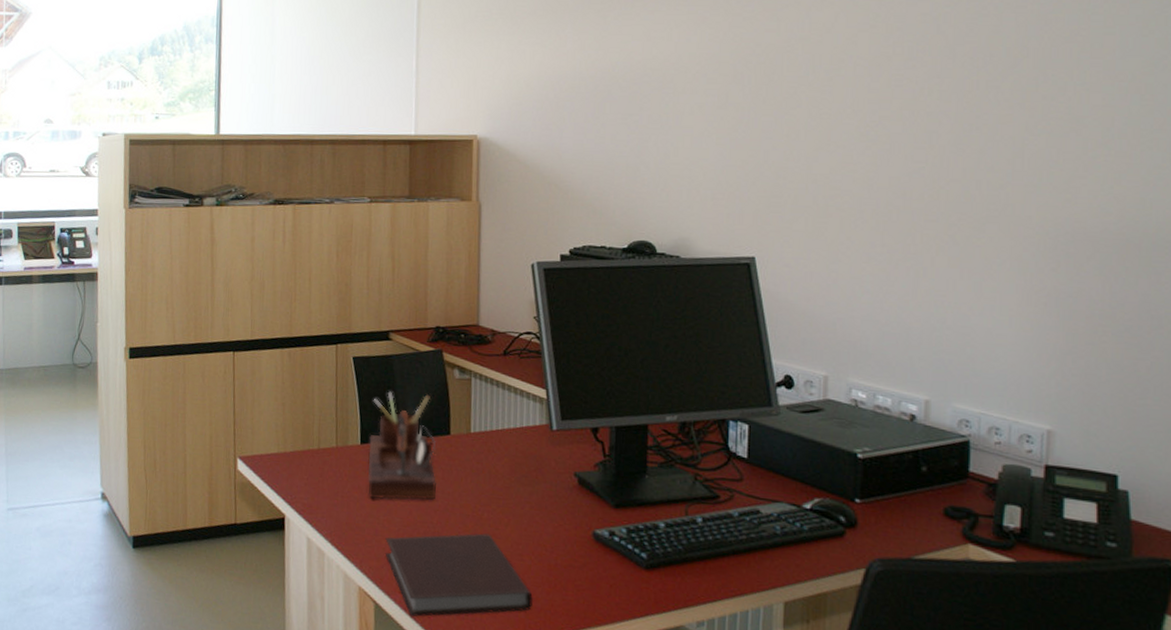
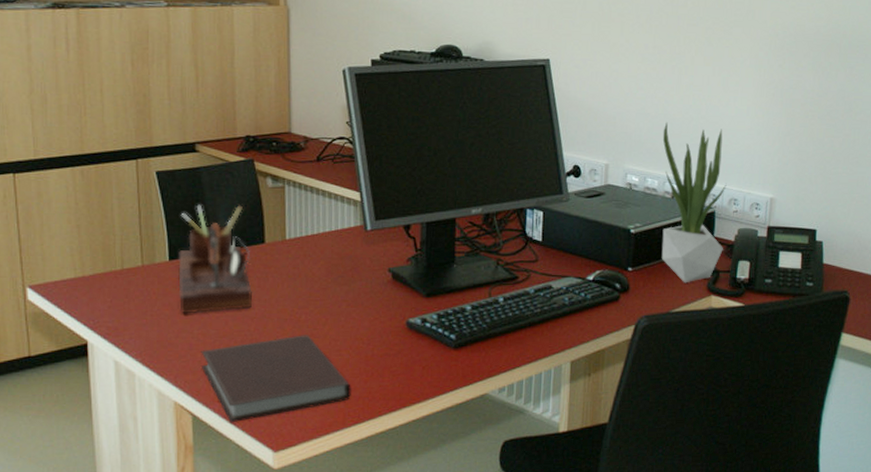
potted plant: none [896,331,984,525] -> present [661,122,727,283]

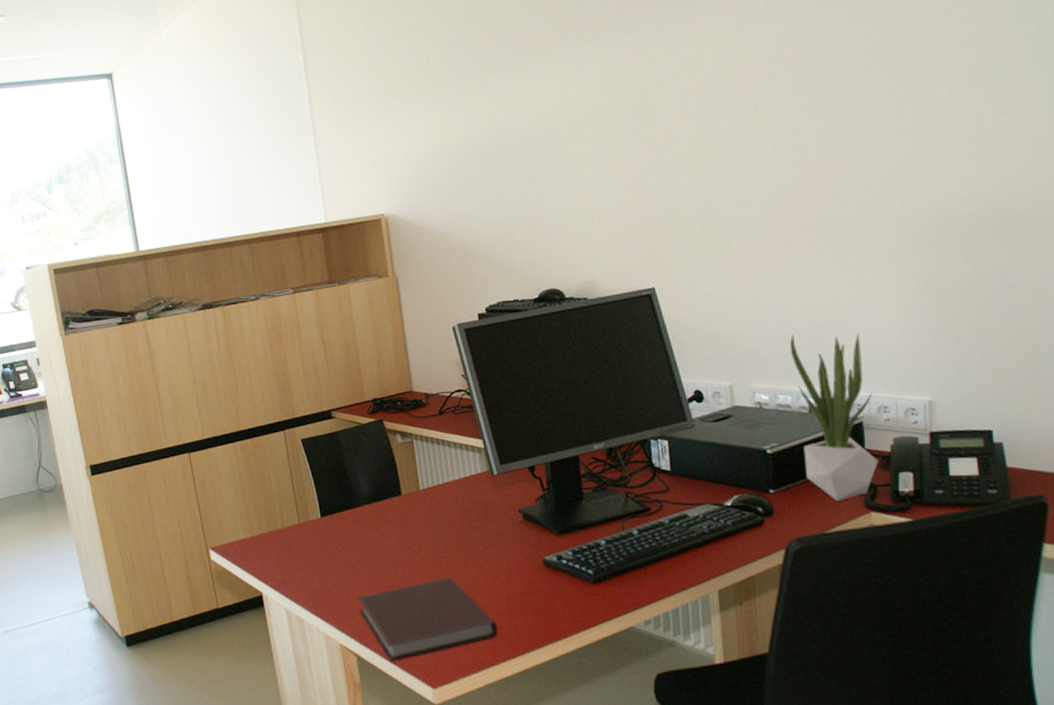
desk organizer: present [178,204,252,314] -> none [326,462,397,565]

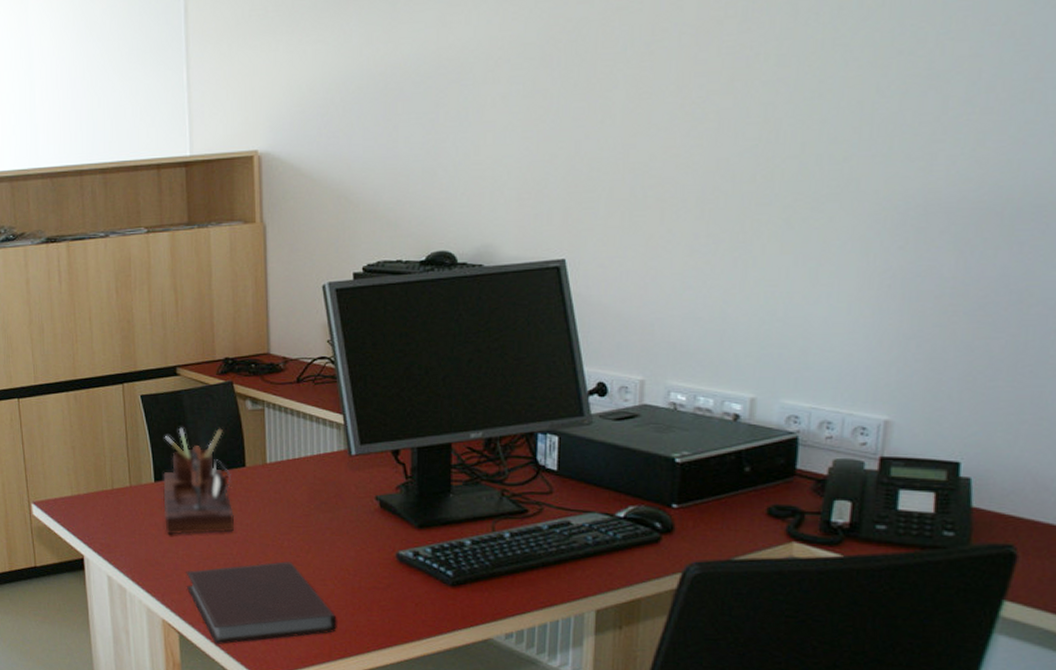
desk organizer: none [326,462,397,565] -> present [163,427,234,535]
potted plant: present [789,333,878,502] -> none [719,327,816,526]

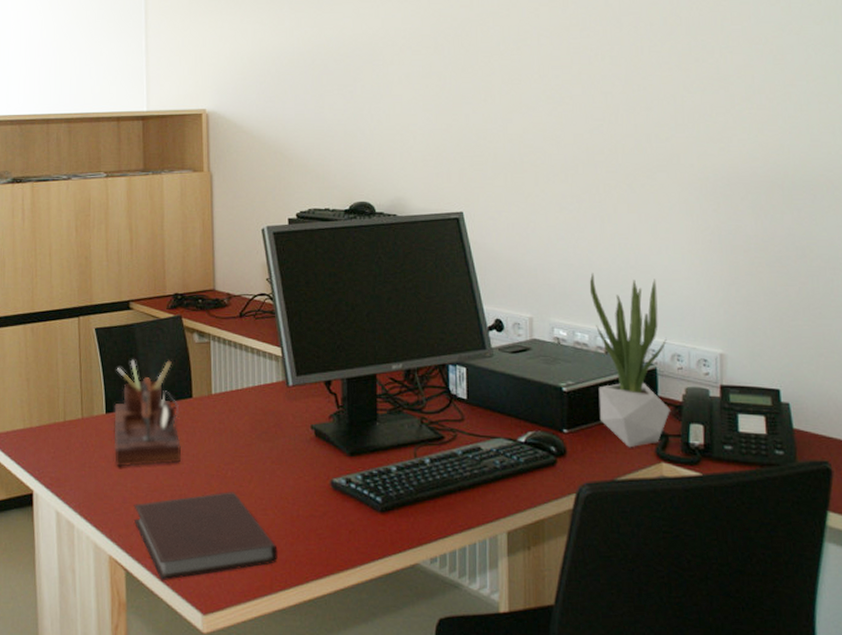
potted plant: none [719,327,816,526] -> present [589,273,670,448]

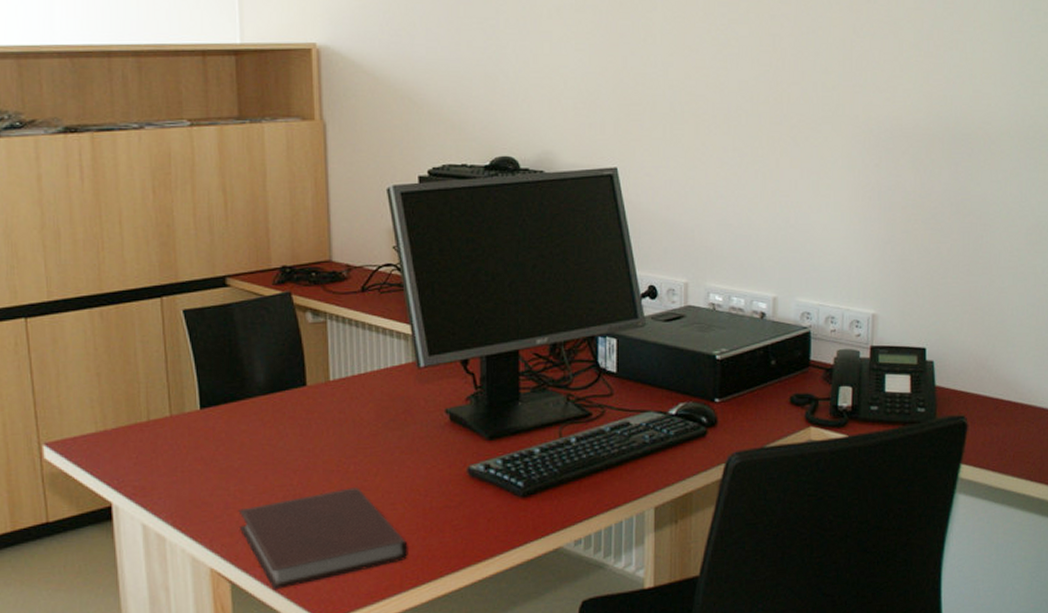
desk organizer: present [114,359,181,467] -> none [211,344,294,469]
potted plant: present [589,273,670,448] -> none [747,233,822,414]

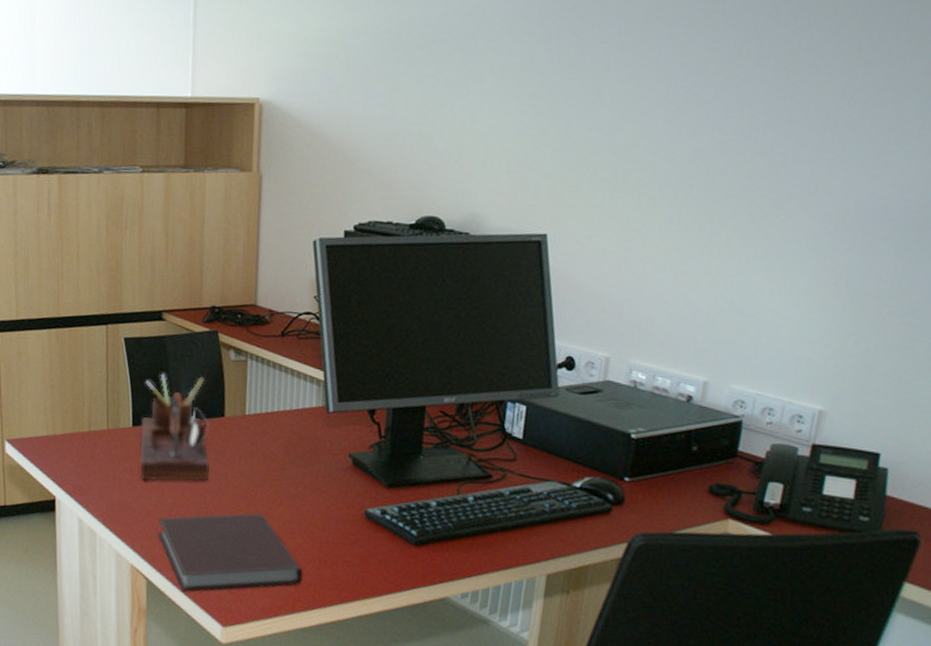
desk organizer: none [211,344,294,469] -> present [139,373,210,481]

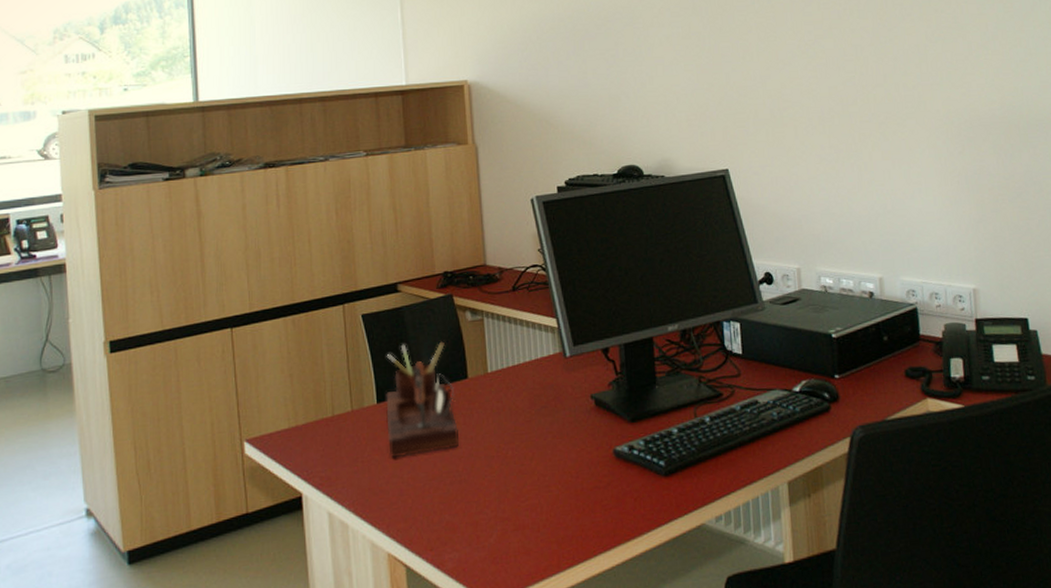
notebook: present [157,513,303,593] -> none [411,471,564,574]

